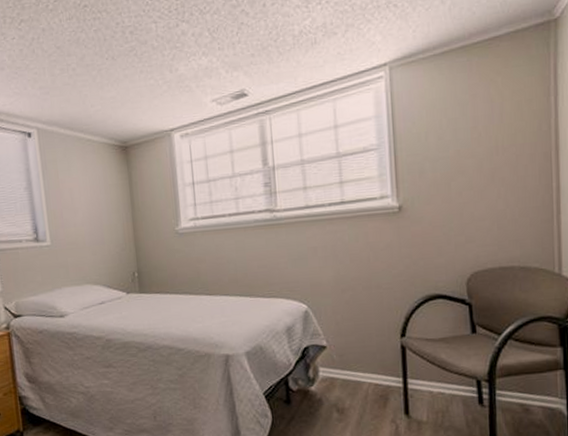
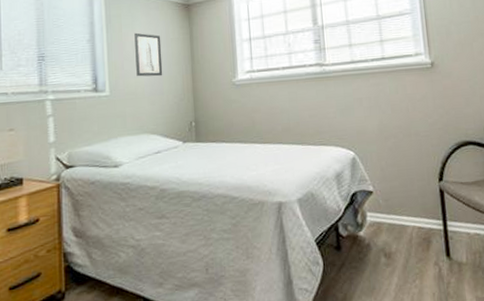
wall art: none [71,179,103,226] -> present [134,32,163,77]

